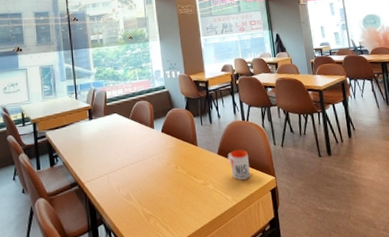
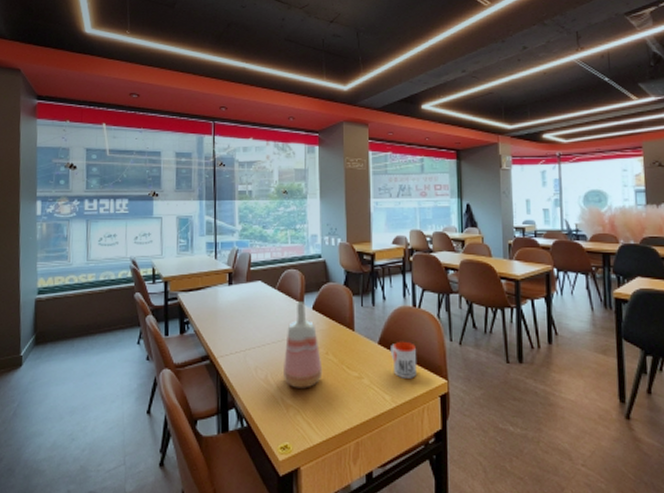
vase: none [141,126,175,200] -> present [284,301,323,388]

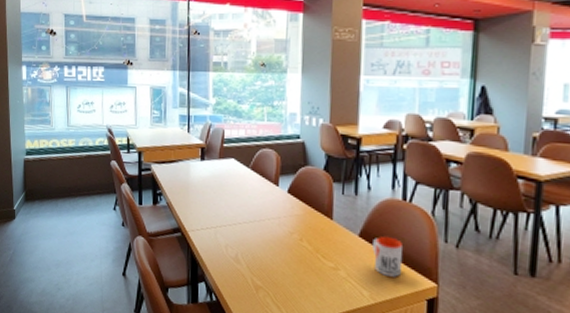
vase: present [284,301,323,388] -> none [254,183,296,272]

